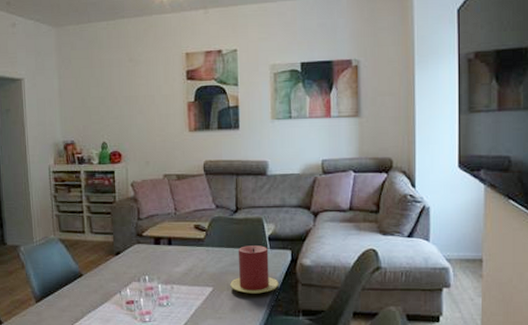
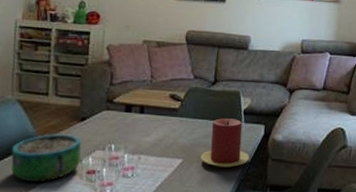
decorative bowl: none [60,268,121,314] -> present [11,134,82,183]

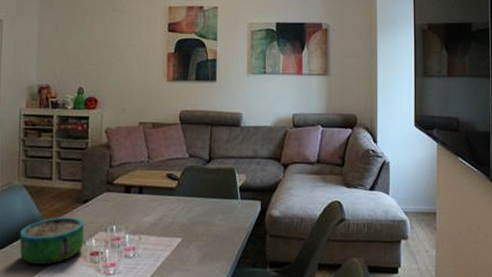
candle: present [200,118,250,168] -> none [199,196,248,245]

